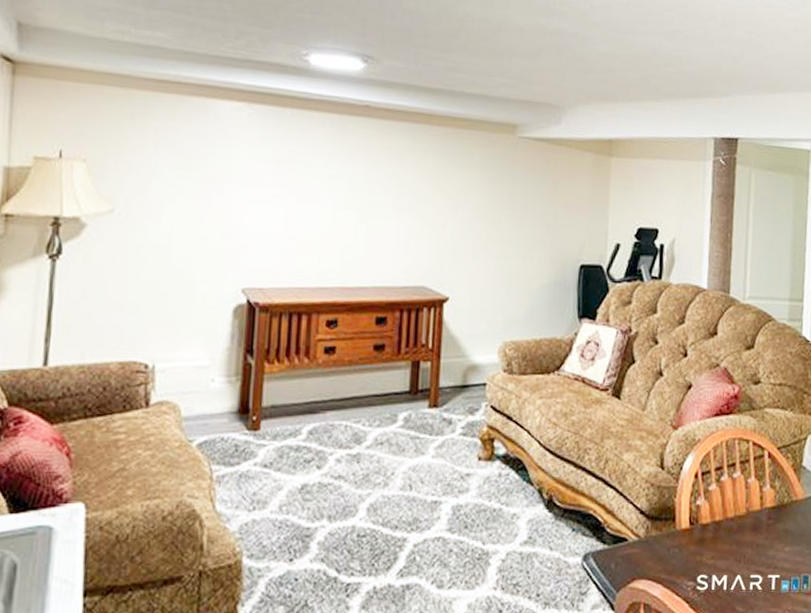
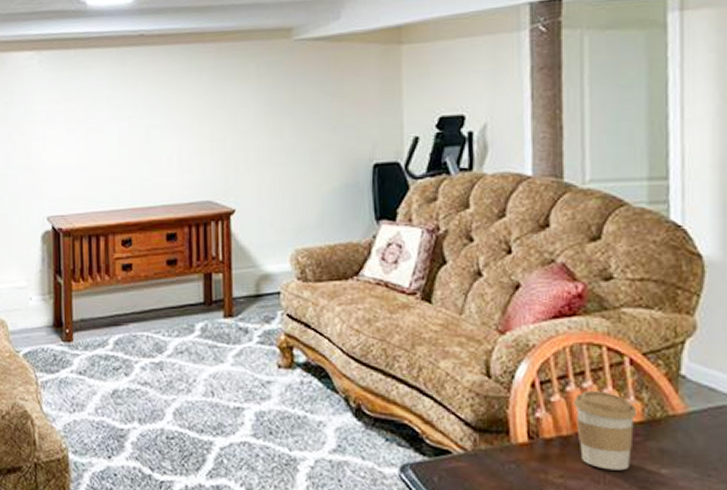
coffee cup: none [725,480,771,550] -> present [573,390,637,471]

